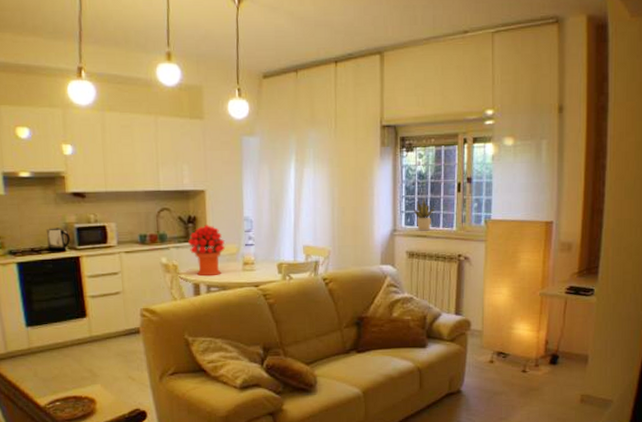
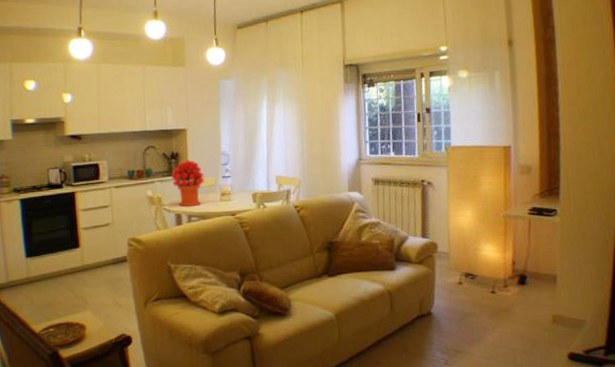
potted plant: present [413,199,434,231] -> none [376,129,397,159]

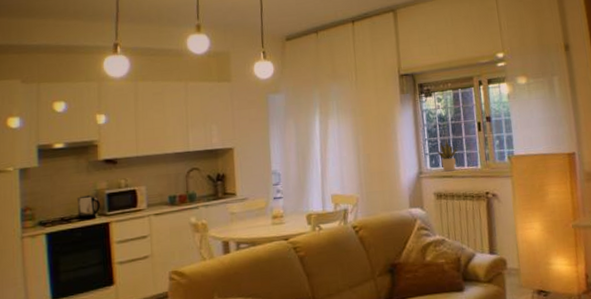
bouquet: present [171,160,204,207] -> none [217,181,254,234]
potted plant: none [376,129,397,159] -> present [437,140,458,172]

